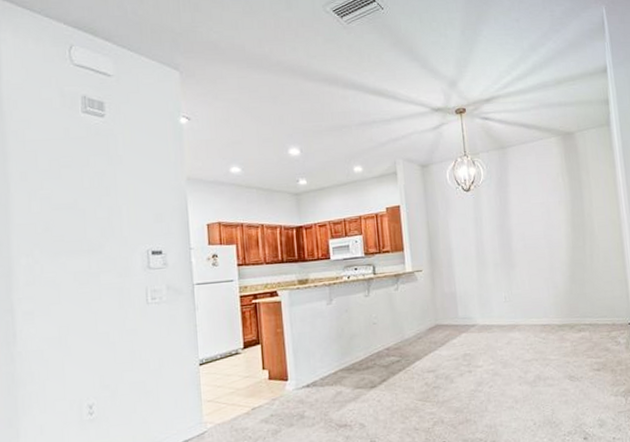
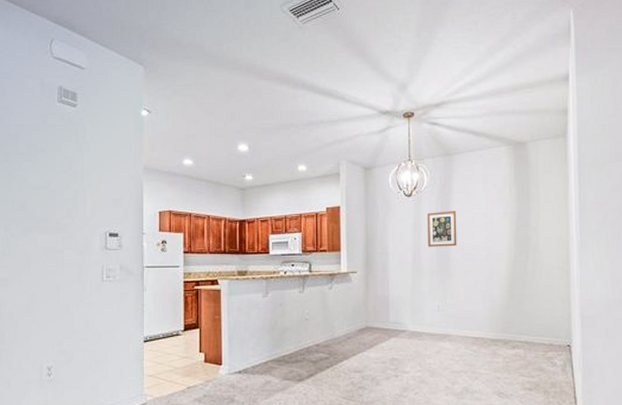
wall art: none [486,202,518,240] -> present [426,211,457,247]

